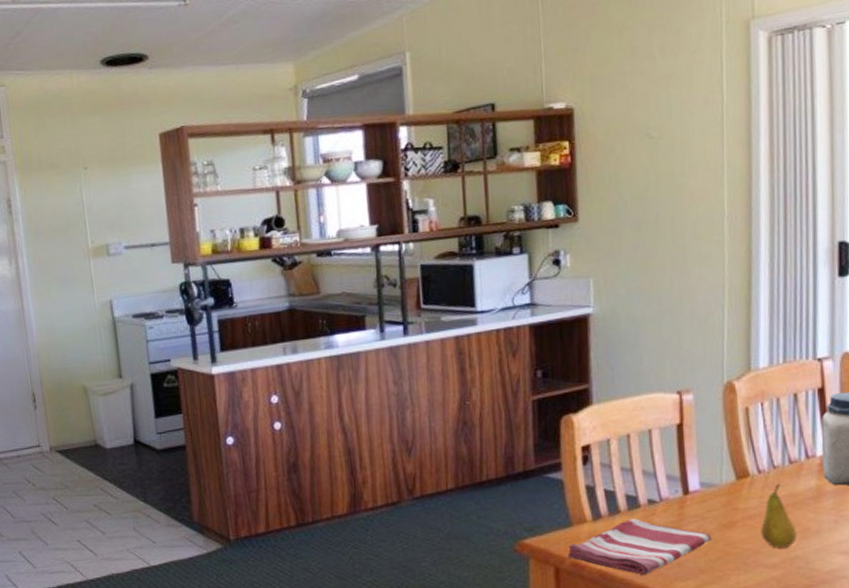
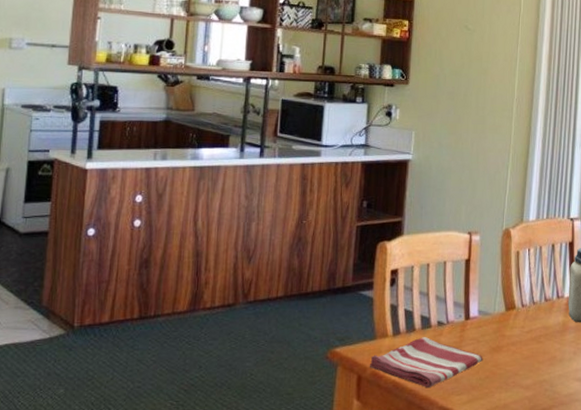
fruit: present [761,484,797,548] -> none [520,317,546,372]

